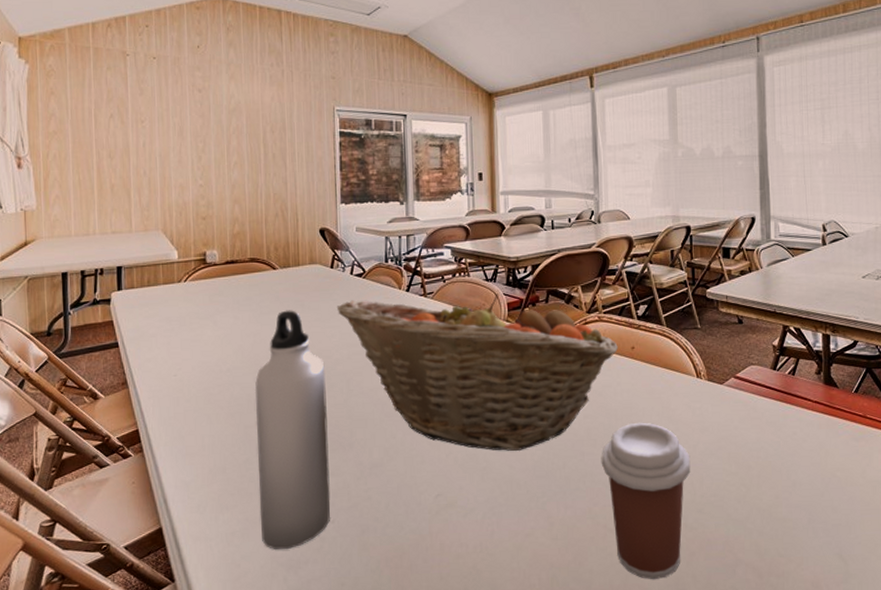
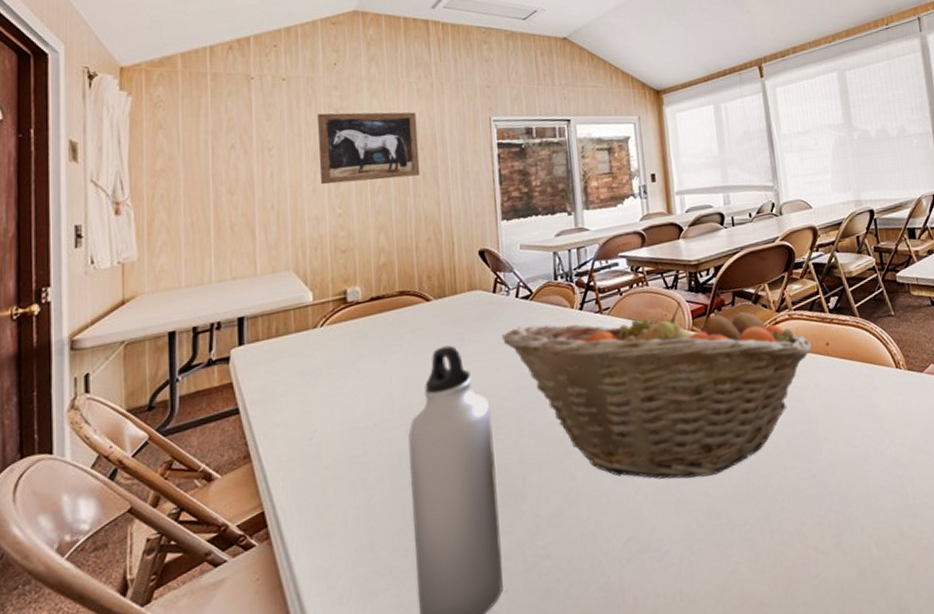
wall art: none [183,91,271,157] -> present [318,112,421,185]
coffee cup: present [601,422,691,579] -> none [804,424,901,603]

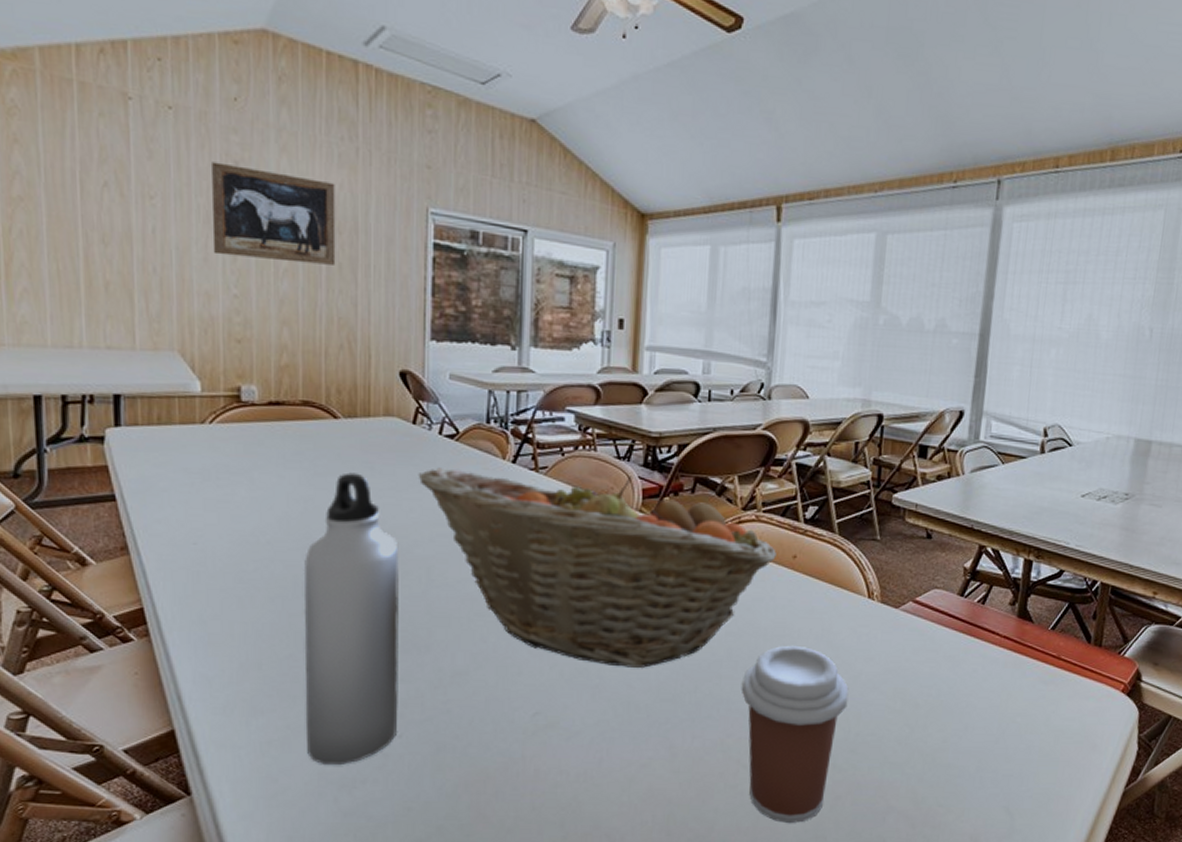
coffee cup: none [804,424,901,603] -> present [741,645,849,823]

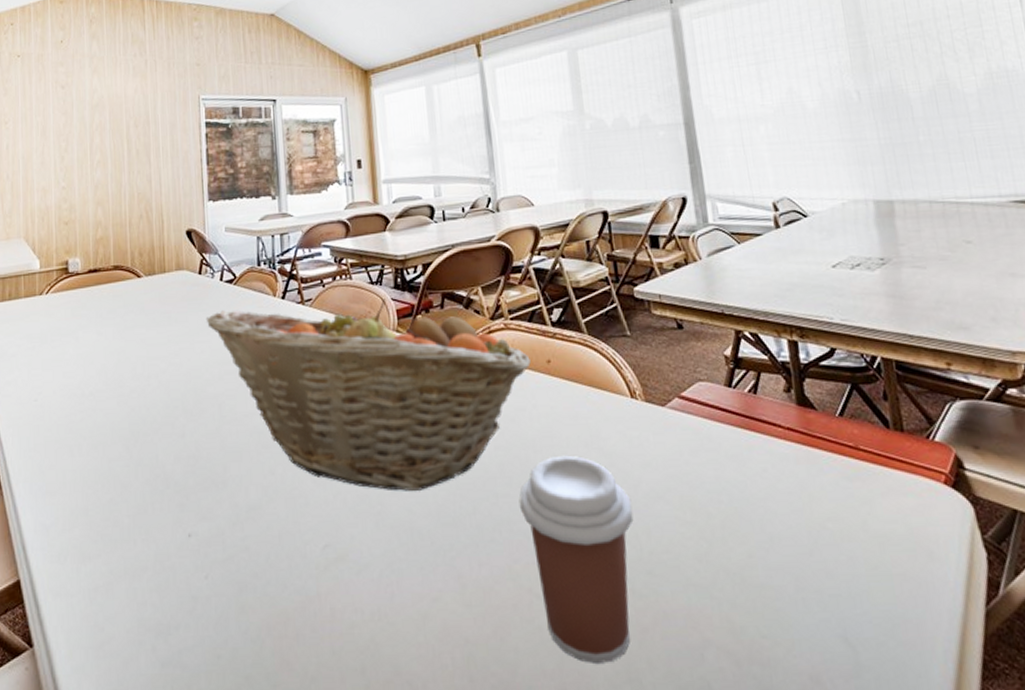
wall art: present [212,162,336,265] -> none [46,88,134,158]
water bottle: present [303,472,399,764] -> none [119,323,204,610]

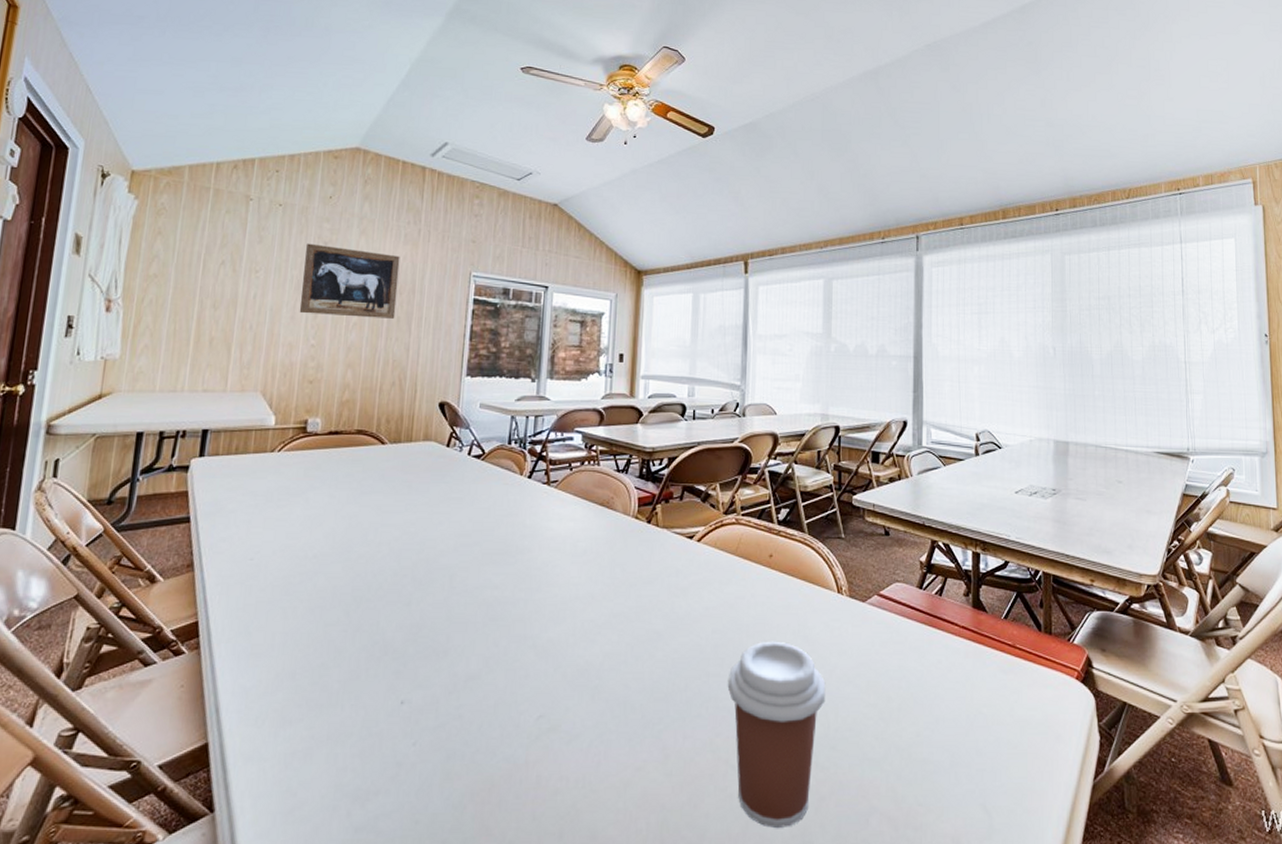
wall art: none [46,88,134,158] -> present [299,243,400,319]
fruit basket: present [206,298,531,491] -> none [448,484,755,667]

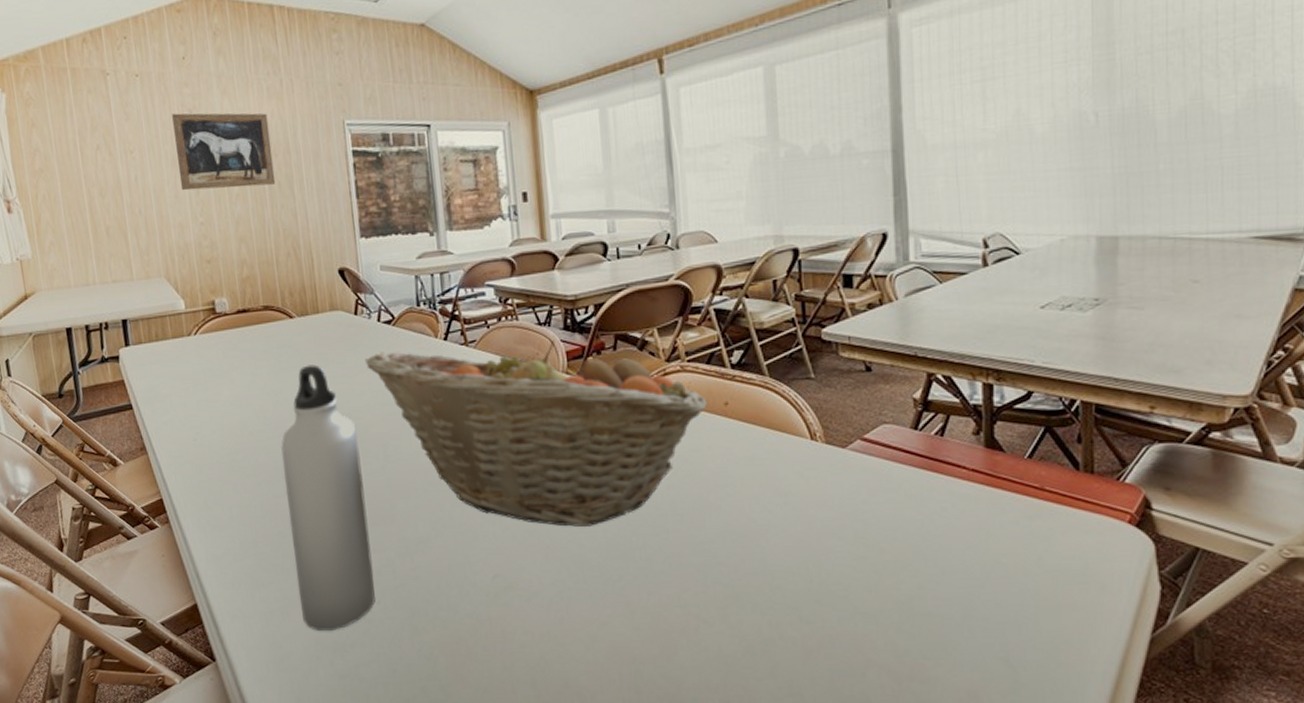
water bottle: none [327,491,427,775] -> present [281,364,376,631]
fruit basket: none [448,484,755,667] -> present [364,340,707,527]
coffee cup: present [727,641,826,828] -> none [689,494,805,679]

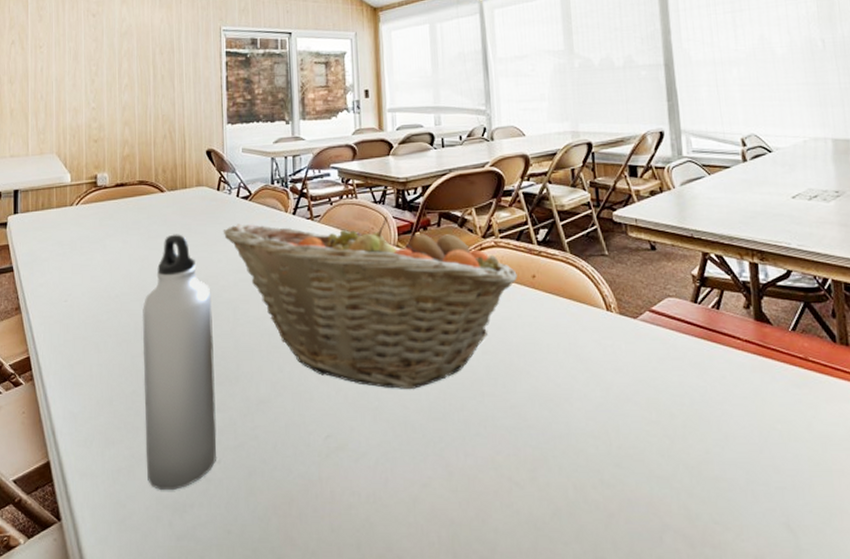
wall art: present [172,113,276,191] -> none [78,16,160,81]

